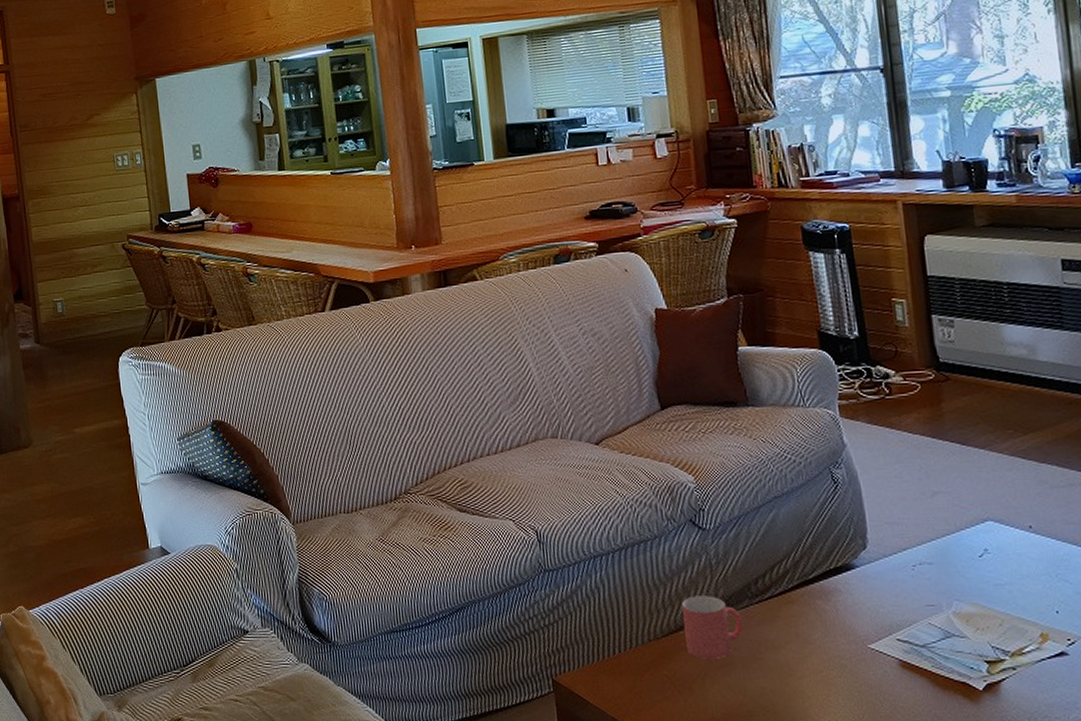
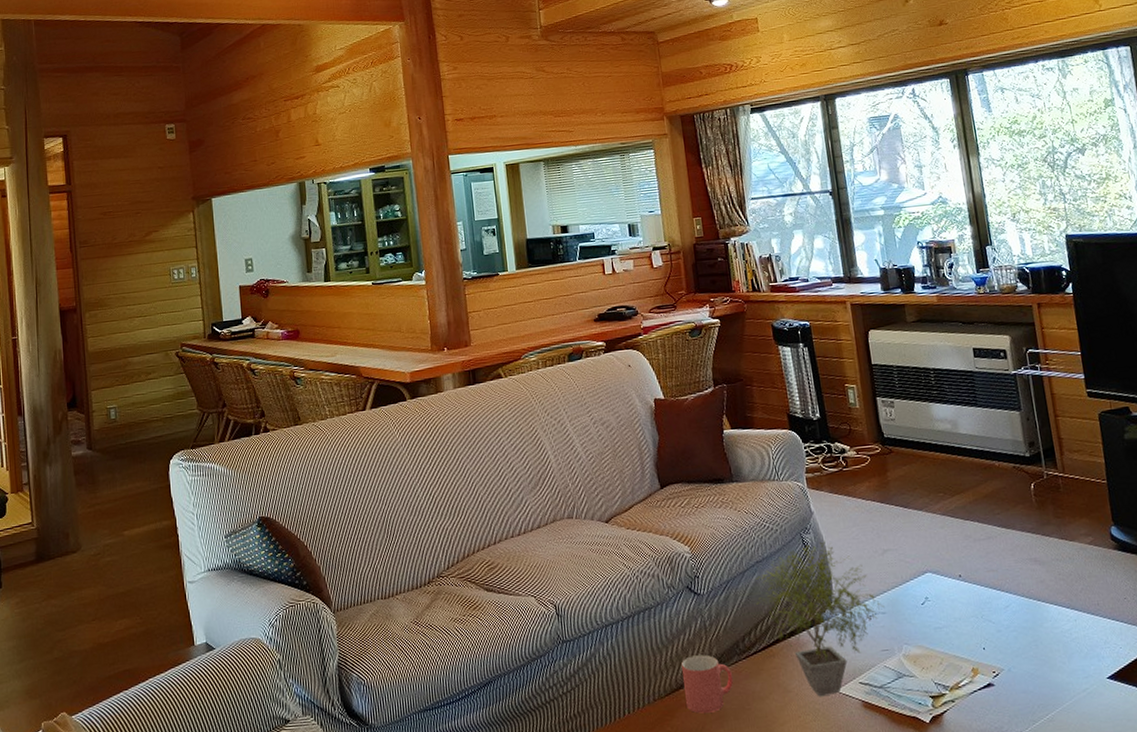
potted plant: none [772,478,932,650] -> present [755,541,885,696]

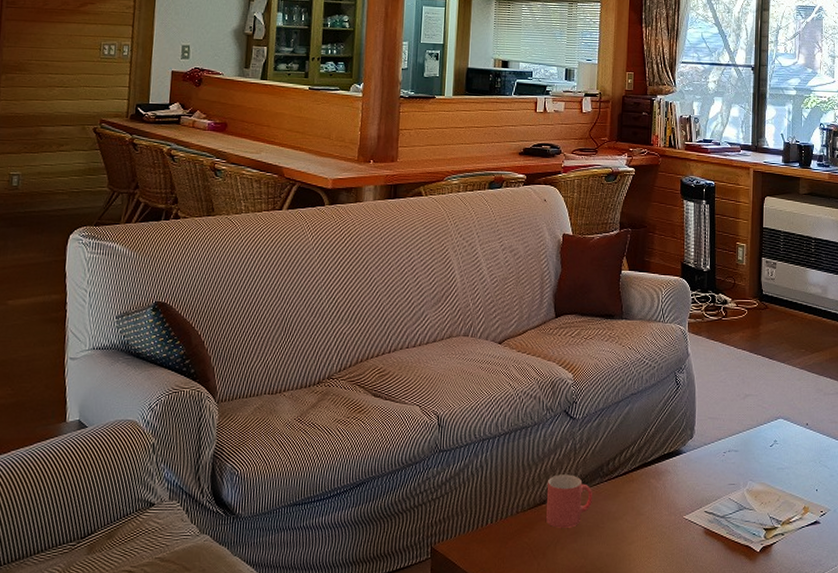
potted plant: present [755,541,885,696] -> none [625,381,738,520]

